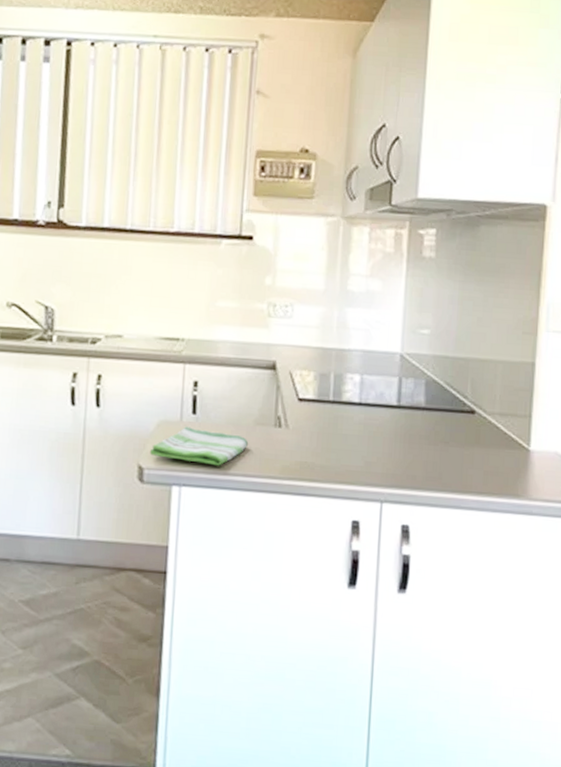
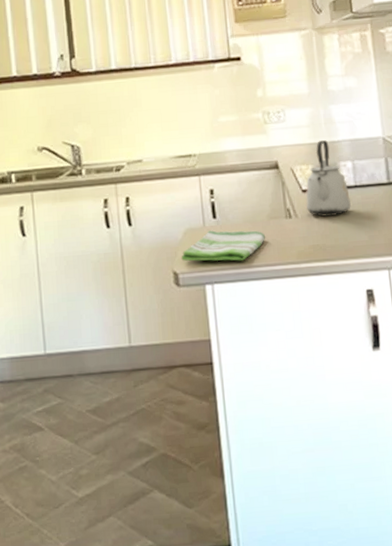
kettle: none [299,346,352,434] -> present [305,140,351,217]

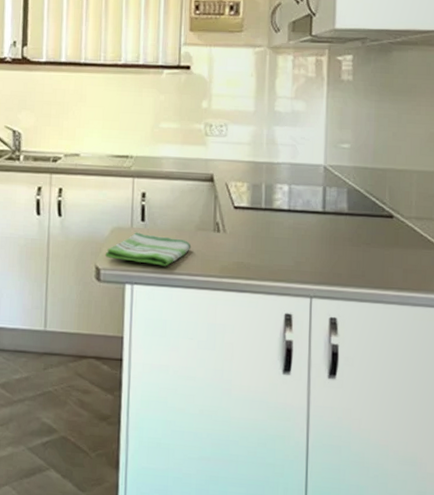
kettle: present [305,140,351,217] -> none [235,160,282,237]

